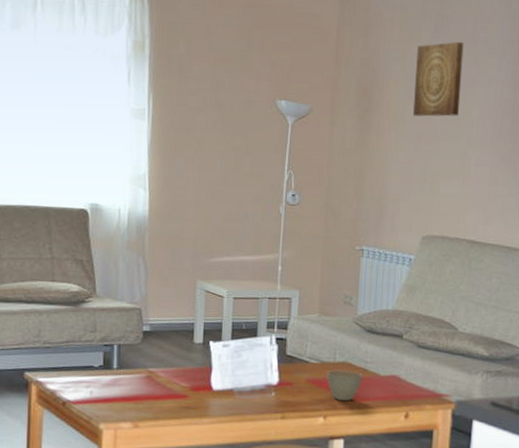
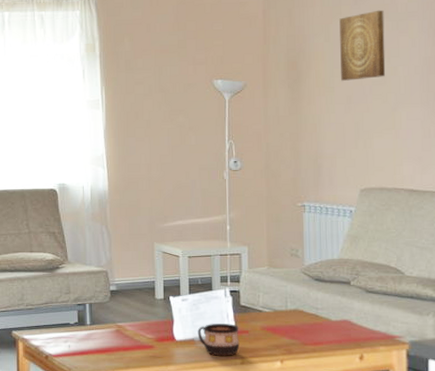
cup: none [237,373,282,410] -> present [197,324,240,356]
cup: present [327,370,363,401] -> none [280,317,315,345]

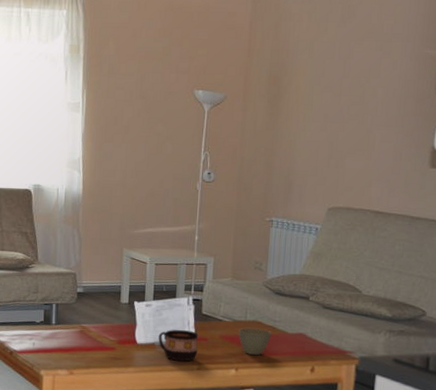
cup: none [280,317,315,345] -> present [238,327,272,355]
wall art: present [339,10,386,81] -> none [320,29,370,99]

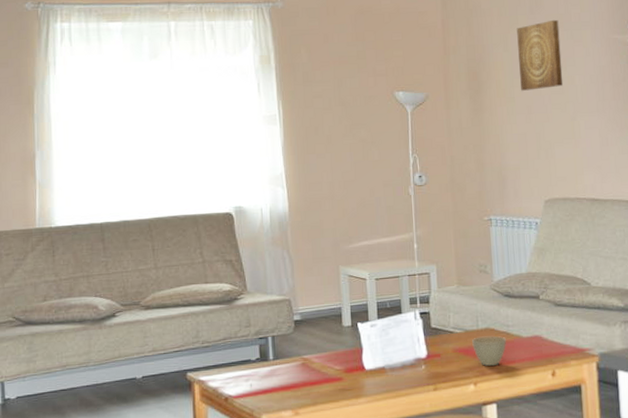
cup: present [158,330,198,361] -> none [387,348,432,384]
wall art: none [320,29,370,99] -> present [517,19,563,91]

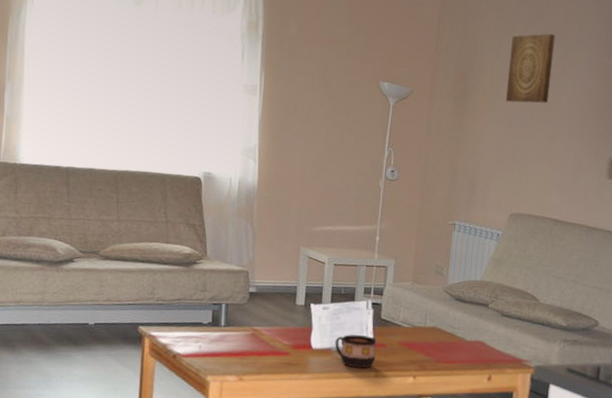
cup: none [387,348,432,384] -> present [335,334,376,368]
cup: present [472,336,507,366] -> none [417,334,451,363]

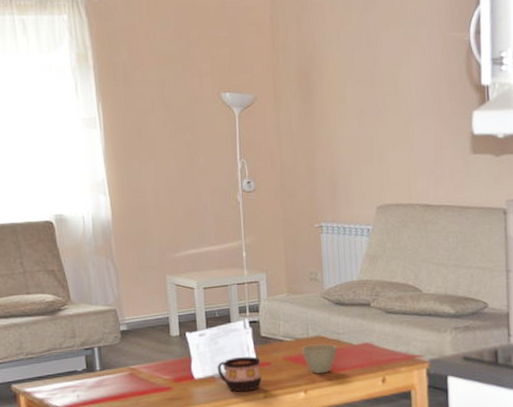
cup: none [417,334,451,363] -> present [302,343,338,374]
wall art: present [506,33,556,104] -> none [349,15,398,92]

